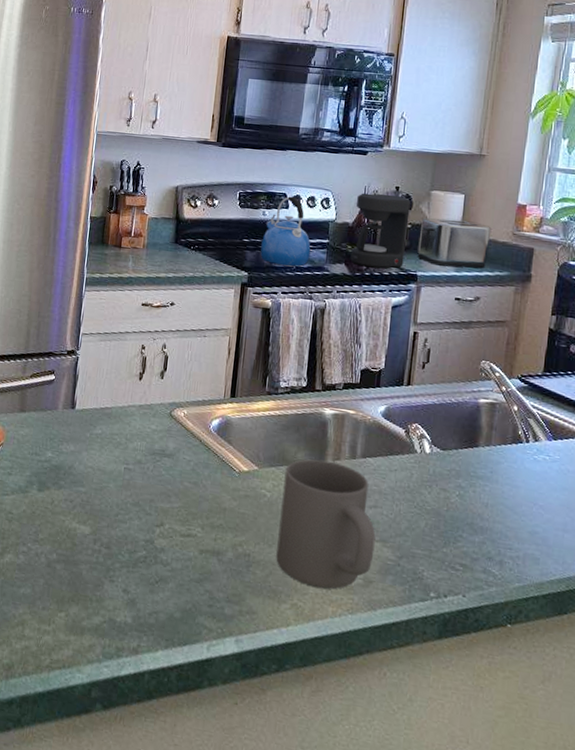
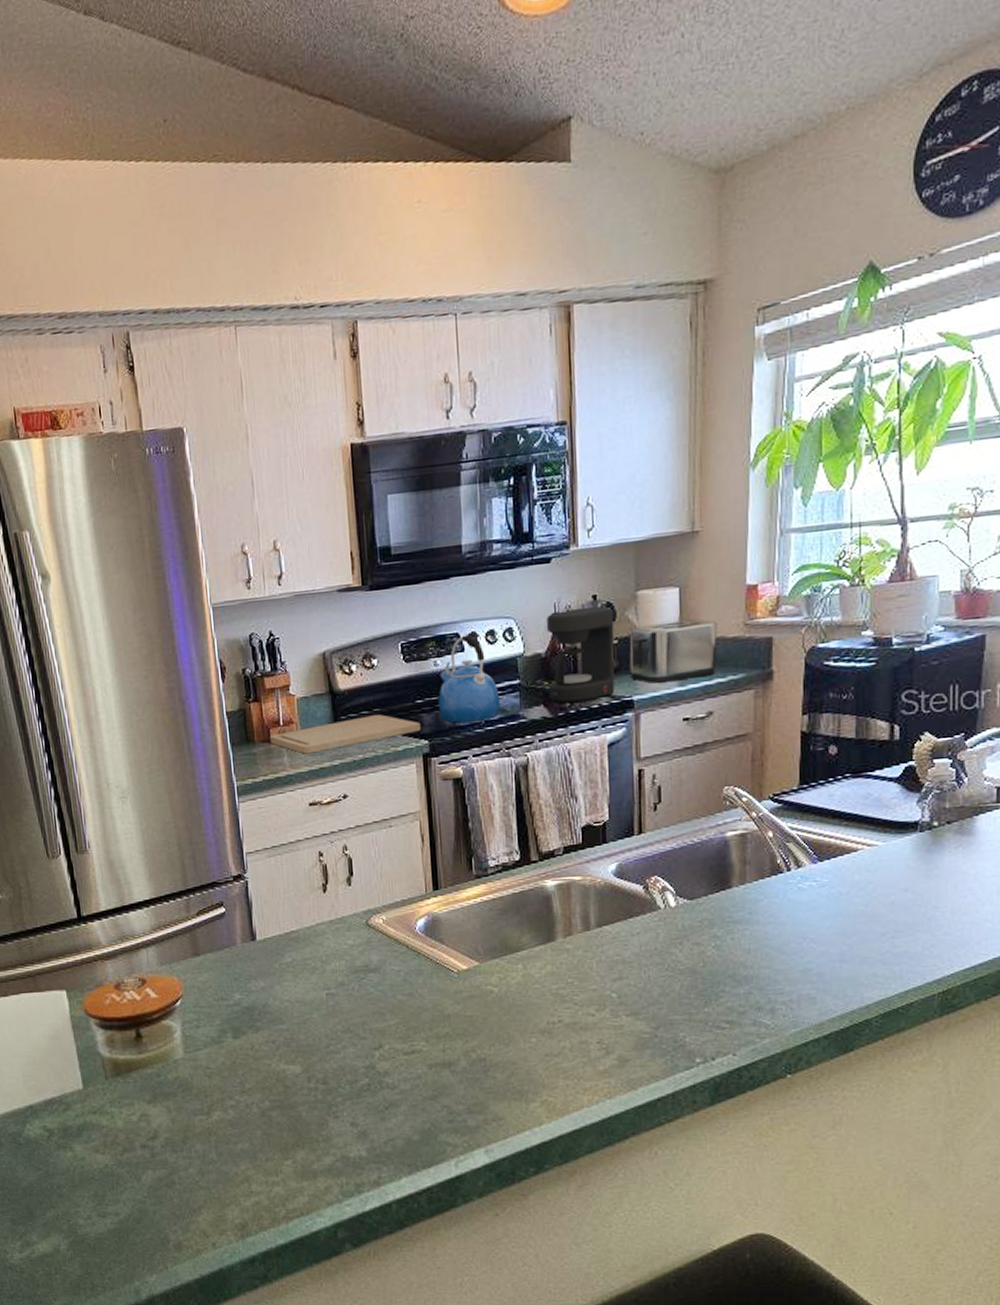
cutting board: none [120,242,244,265] -> present [269,714,421,754]
mug: present [276,459,376,589] -> none [510,938,626,1078]

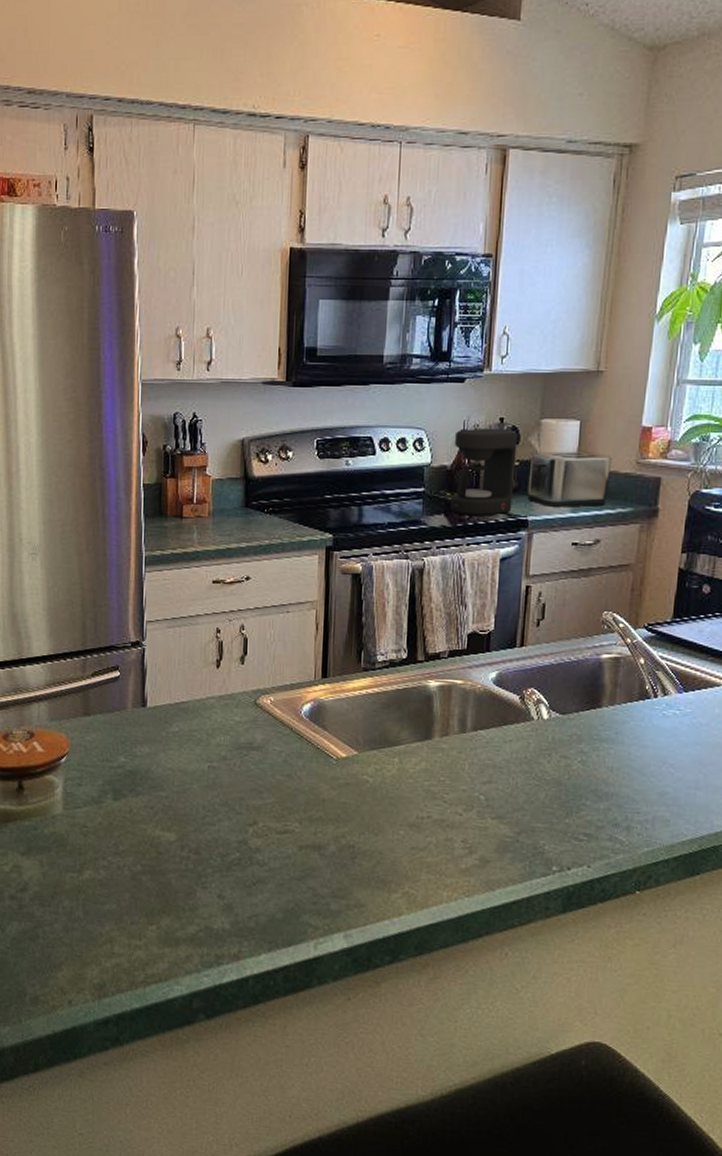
cutting board: present [269,714,421,754] -> none [181,504,327,534]
kettle: present [437,635,500,723] -> none [345,440,404,523]

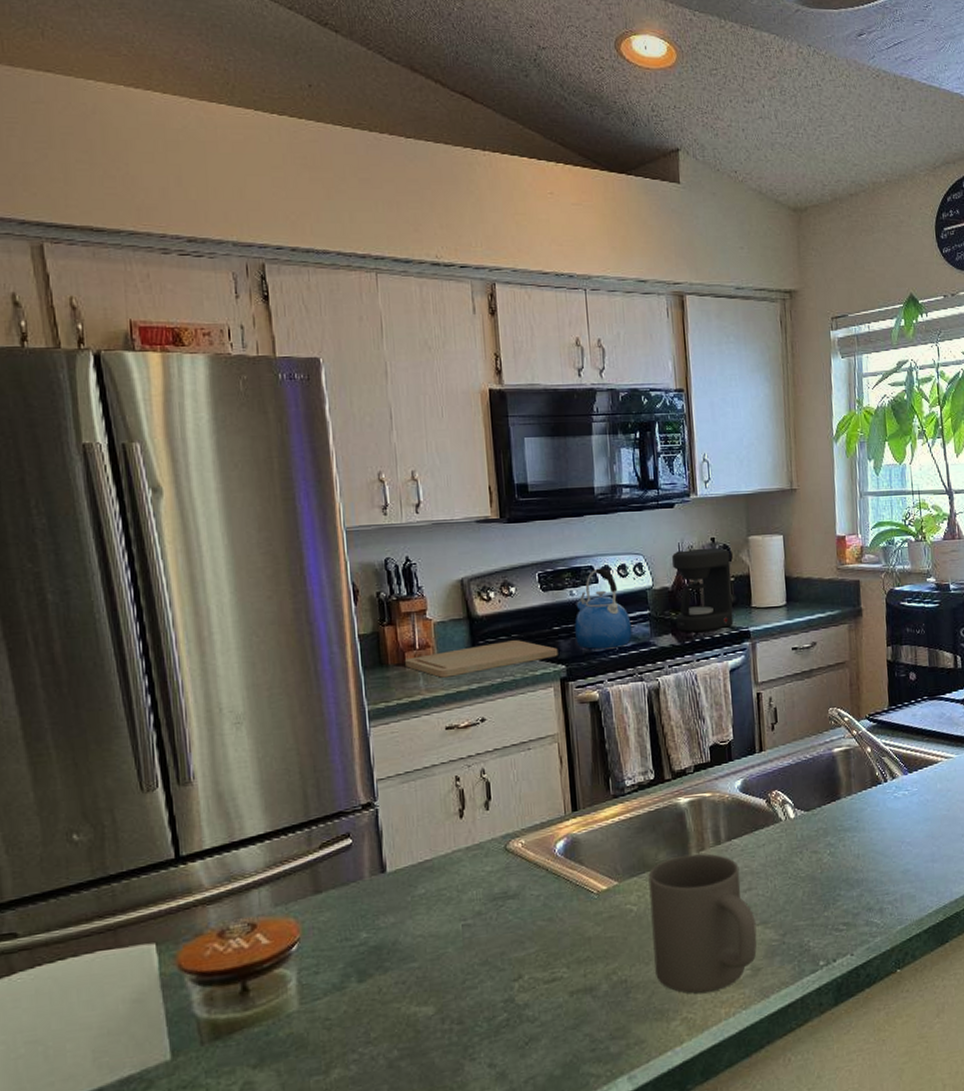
cutting board: none [181,504,327,534] -> present [404,640,558,678]
kettle: none [345,440,404,523] -> present [574,568,632,649]
mug: none [383,737,491,873] -> present [648,853,757,993]
toaster: present [527,450,612,508] -> none [743,562,817,618]

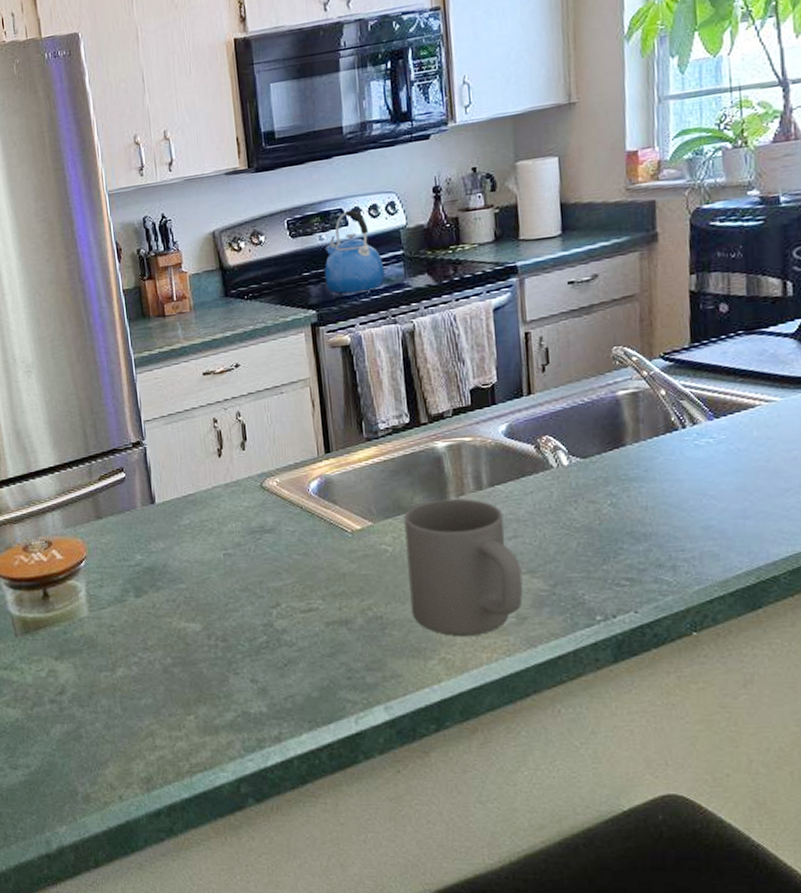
cutting board: present [404,640,558,678] -> none [163,287,309,327]
coffee maker: present [672,547,734,633] -> none [428,178,498,272]

